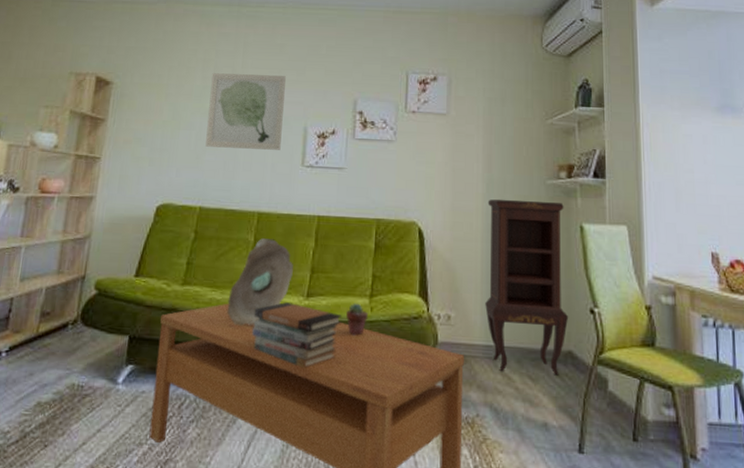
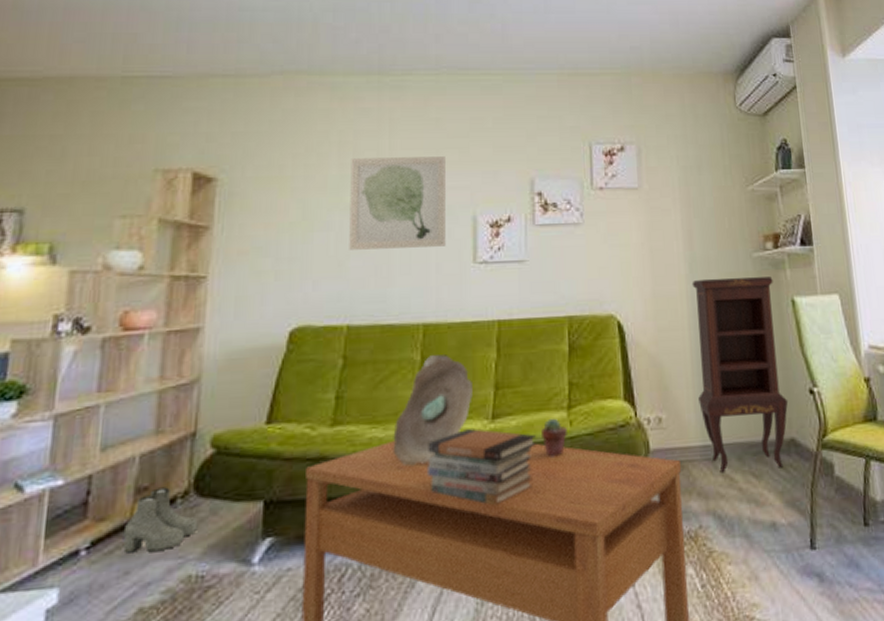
boots: none [30,314,82,362] -> present [123,487,198,553]

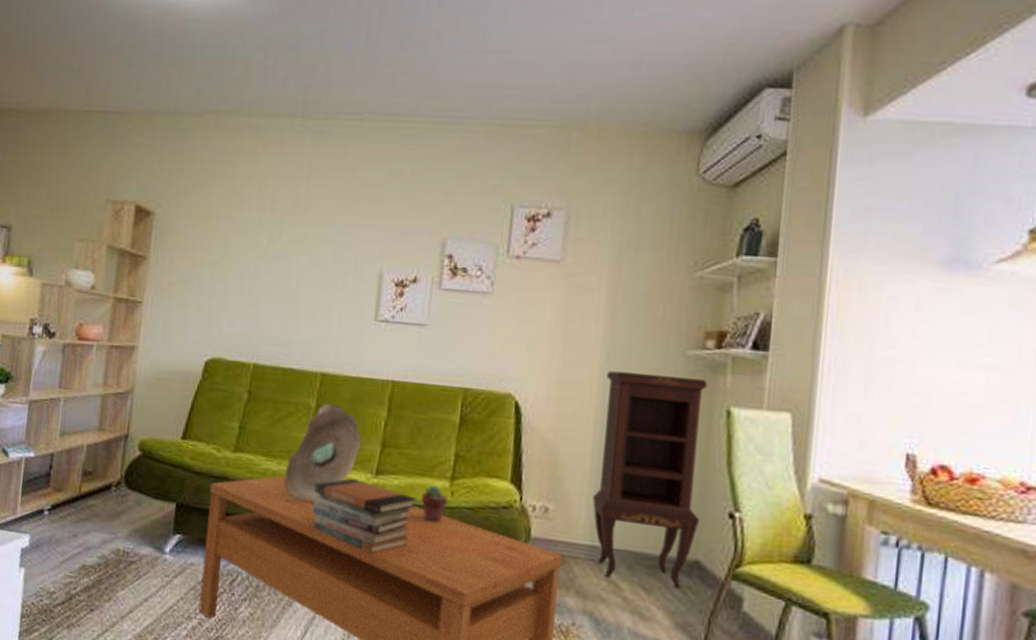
boots: present [123,487,198,553] -> none [73,474,127,525]
wall art: present [349,156,446,250] -> none [261,203,359,300]

